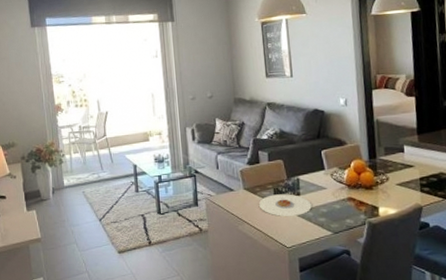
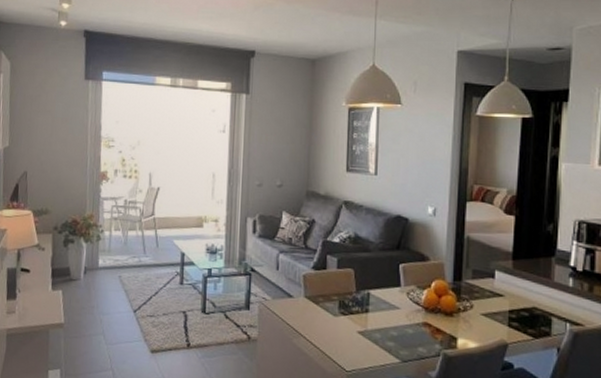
plate: present [258,194,312,217] -> none [319,307,380,336]

